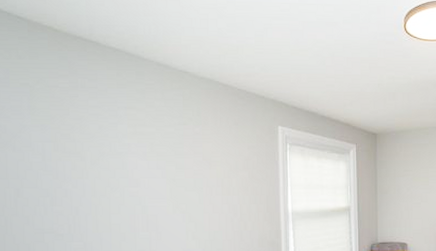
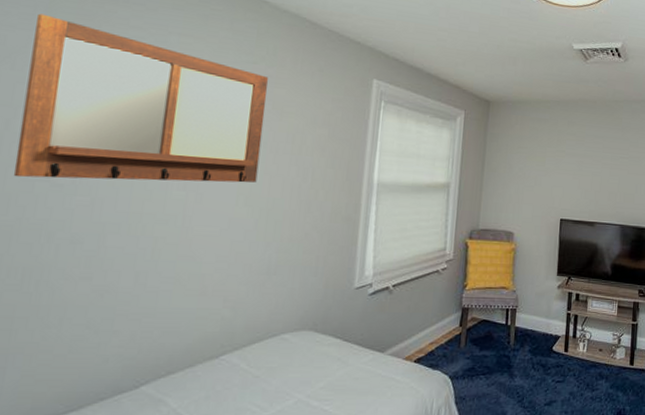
writing board: none [24,105,199,232] -> present [13,13,268,183]

